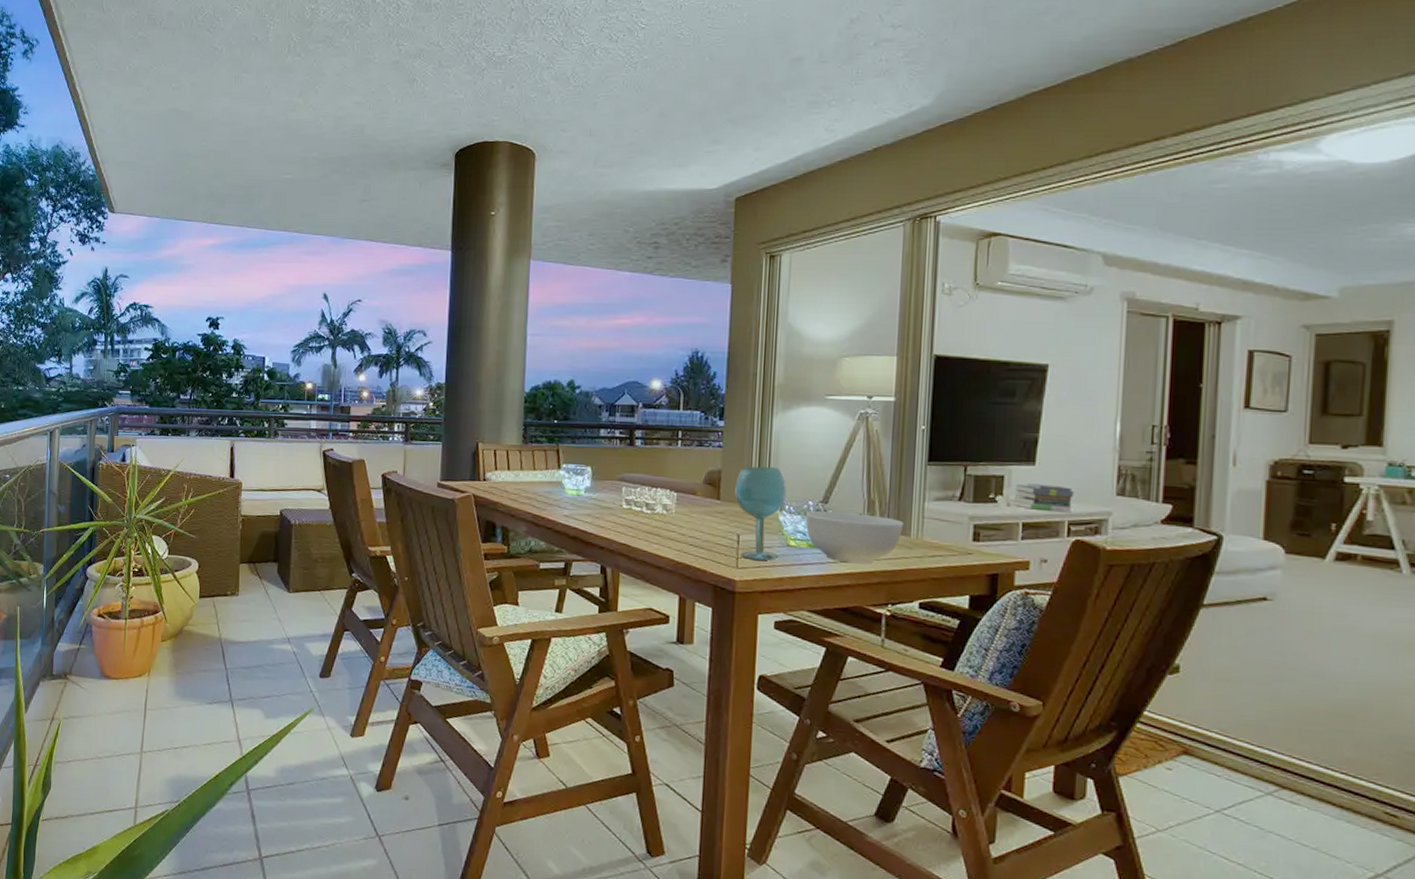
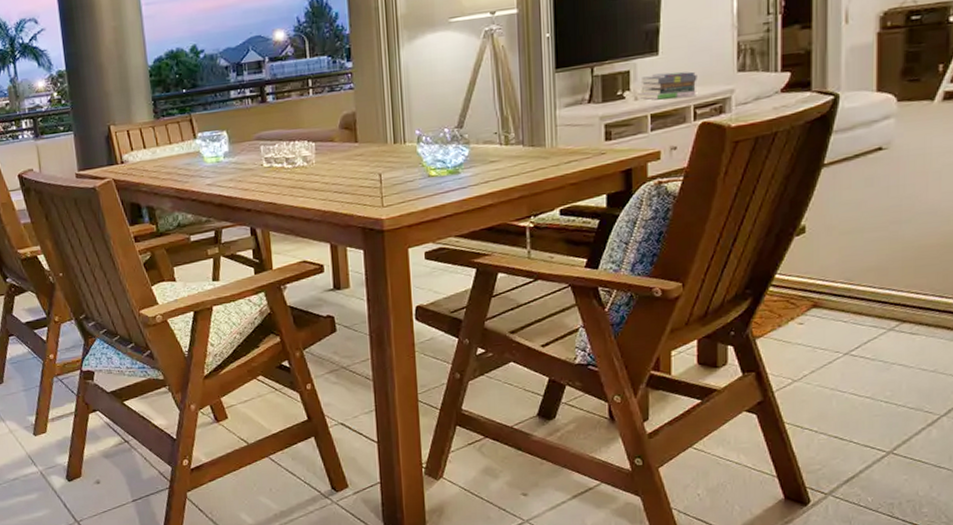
wine glass: present [735,466,787,561] -> none [371,100,423,196]
bowl: present [805,511,904,565] -> none [442,131,538,183]

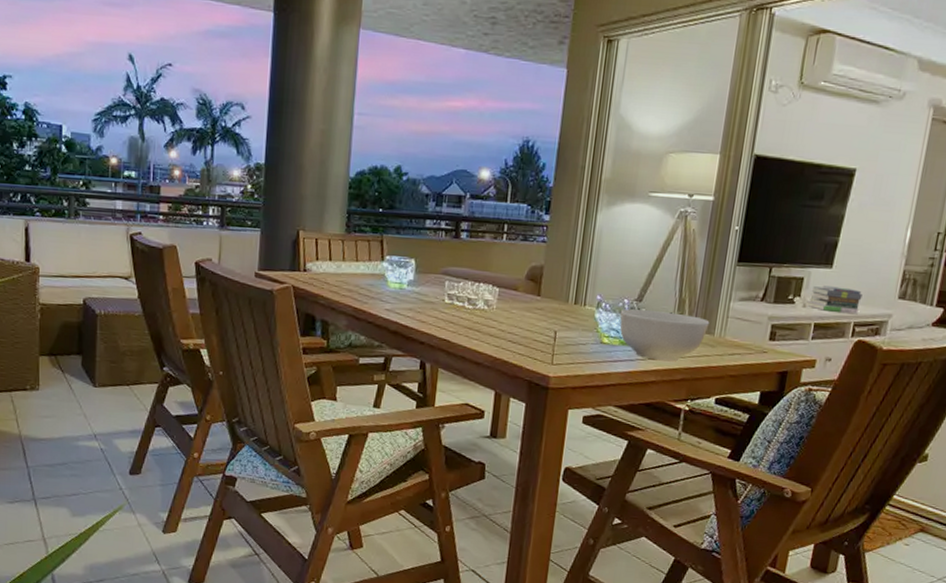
bowl: none [442,131,538,183] -> present [619,309,710,362]

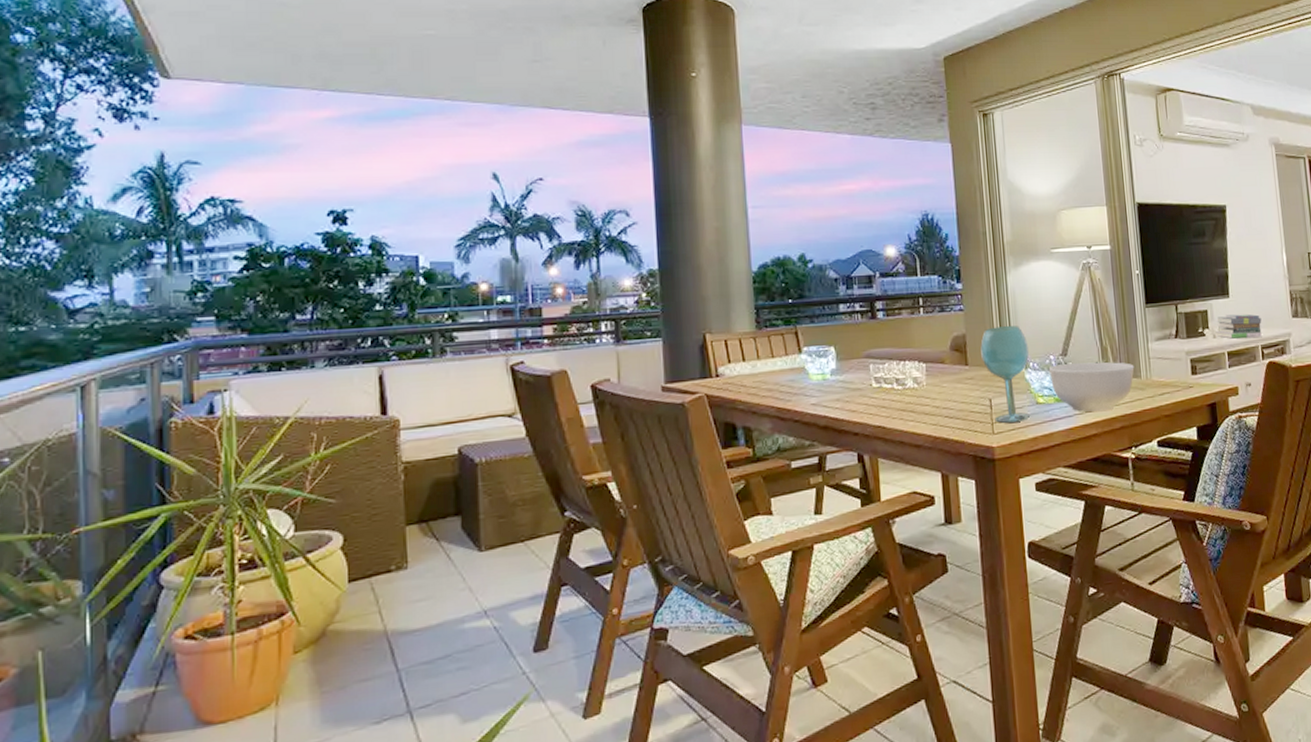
wine glass: none [555,263,605,357] -> present [980,326,1031,423]

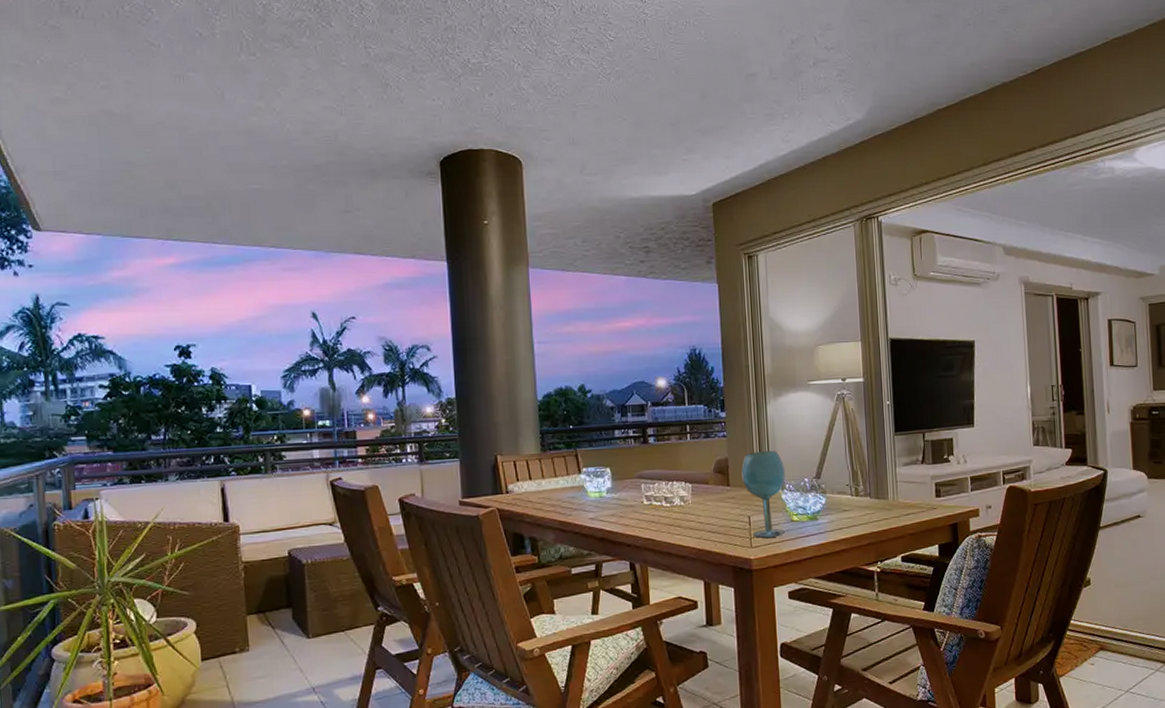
bowl: present [1048,361,1135,413] -> none [803,484,883,530]
books: present [1215,314,1262,339] -> none [960,442,1004,465]

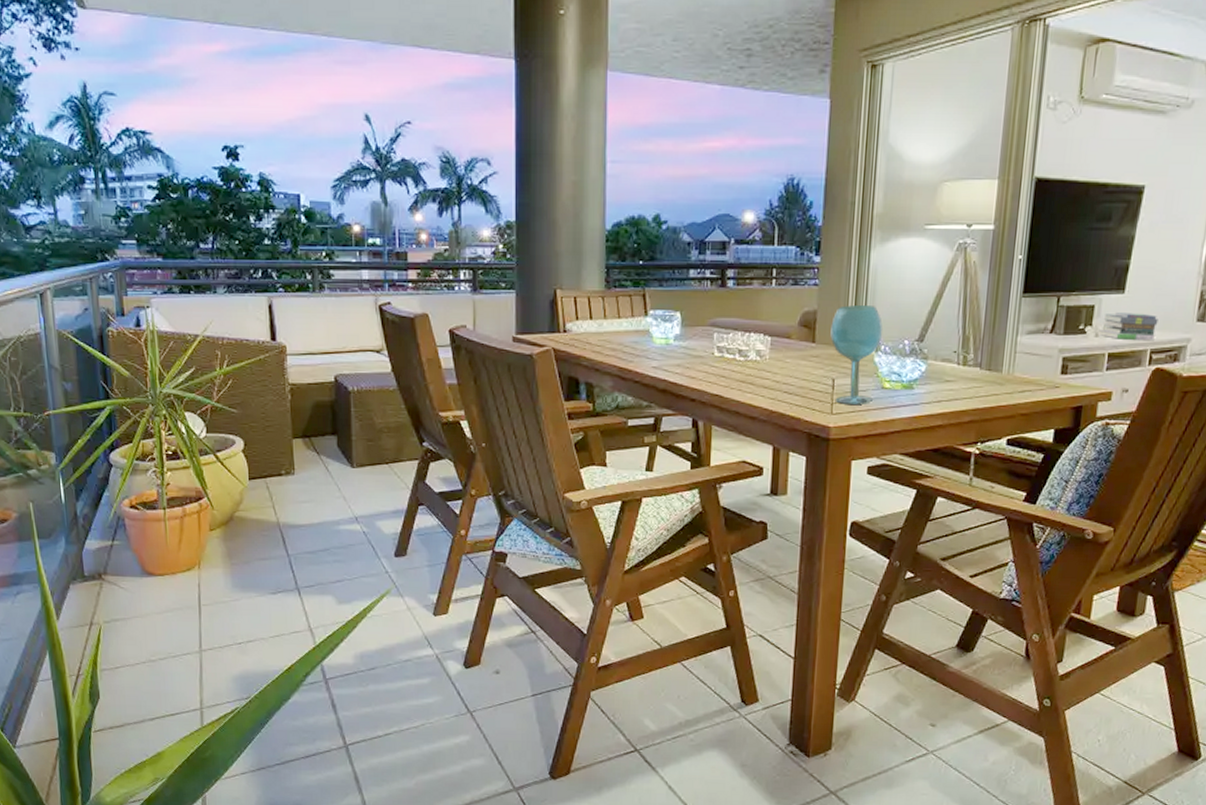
books: none [960,442,1004,465] -> present [1098,312,1158,340]

